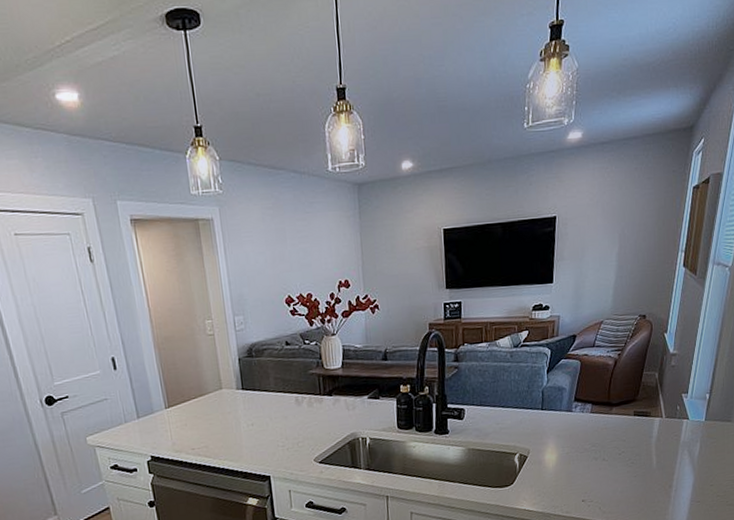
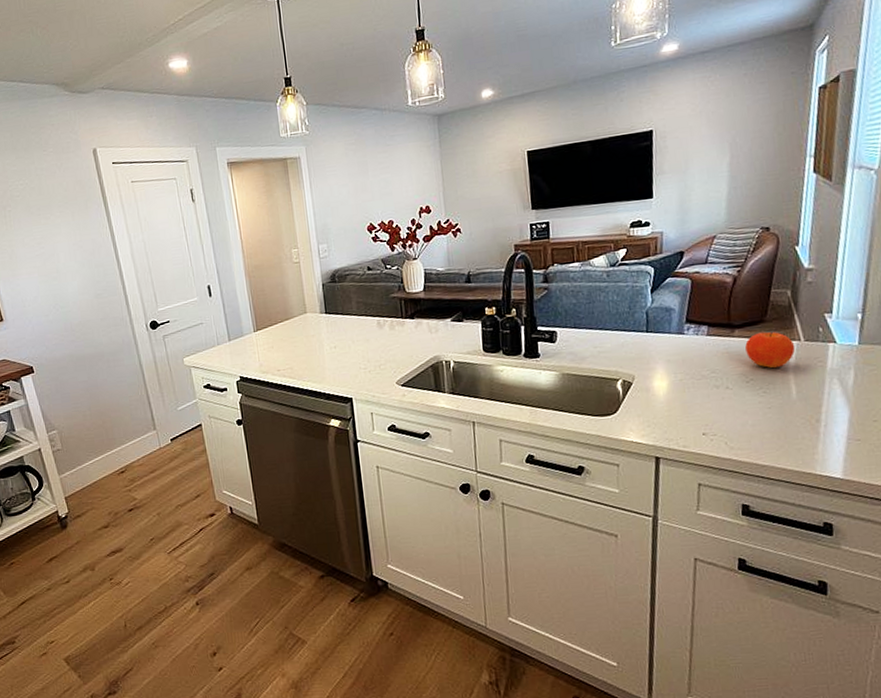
fruit: none [620,409,658,442] -> present [745,332,796,369]

